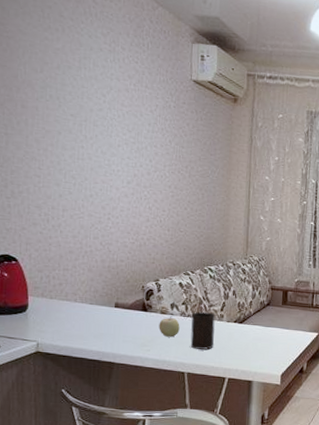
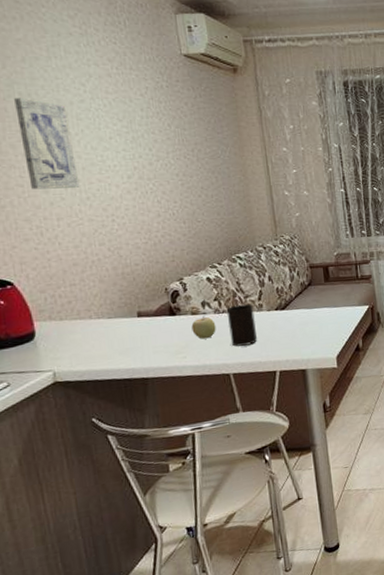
wall art: none [45,99,87,185] -> present [14,97,80,190]

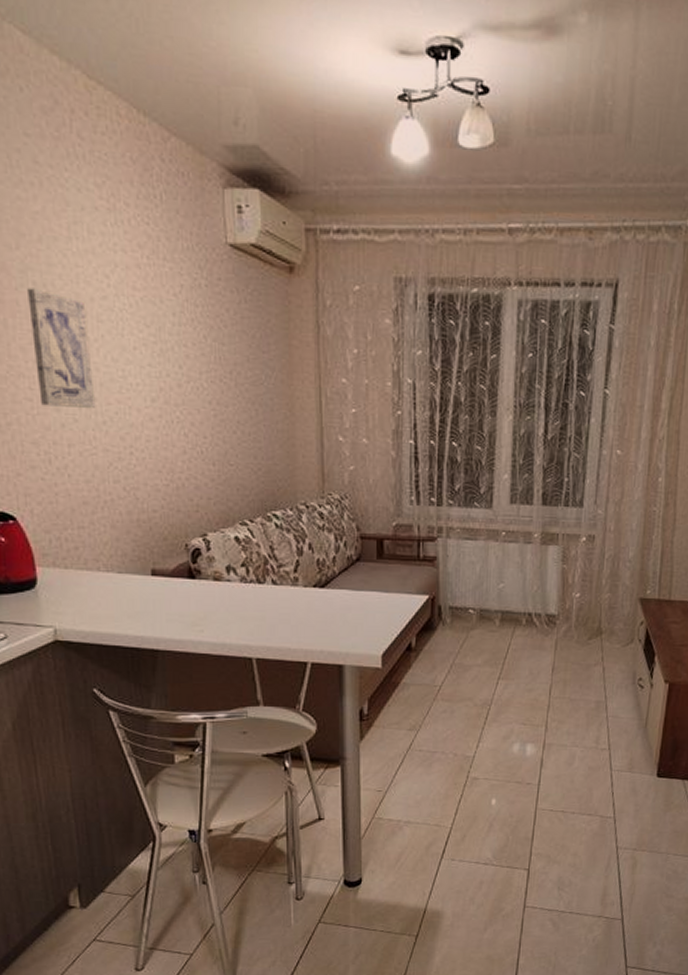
fruit: present [191,315,216,339] -> none [212,583,241,612]
cup: present [226,304,257,347] -> none [254,574,288,626]

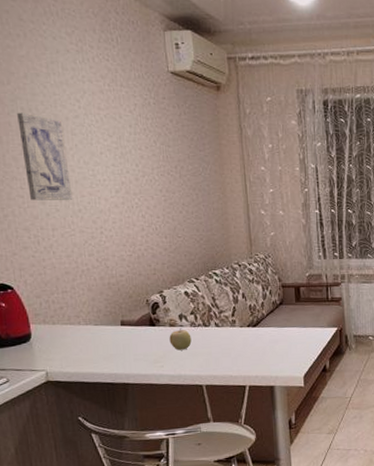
fruit: none [212,583,241,612] -> present [169,328,192,350]

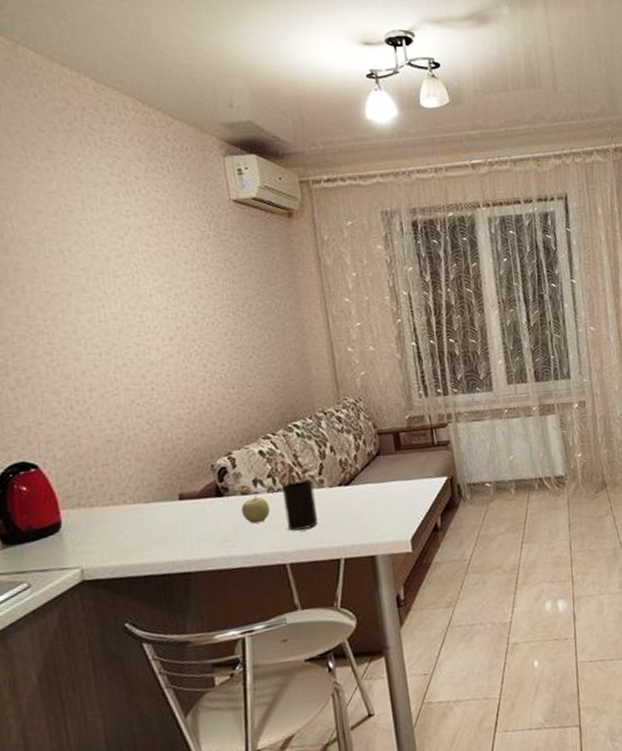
wall art: present [17,112,73,201] -> none [45,255,116,358]
cup: none [201,319,229,359] -> present [281,480,317,531]

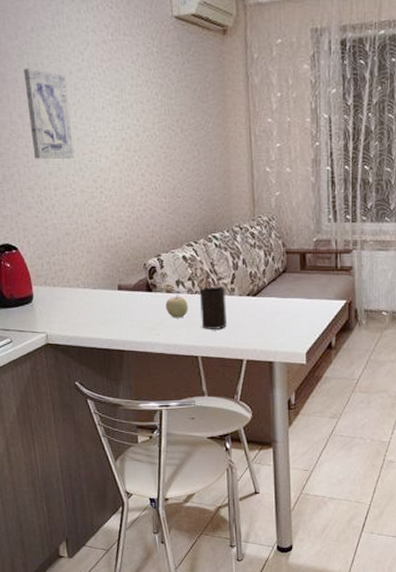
wall art: none [45,255,116,358] -> present [24,68,75,159]

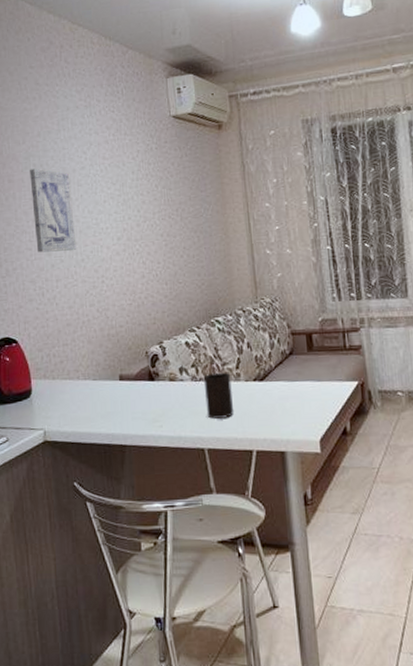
fruit: present [165,294,188,318] -> none [169,382,193,408]

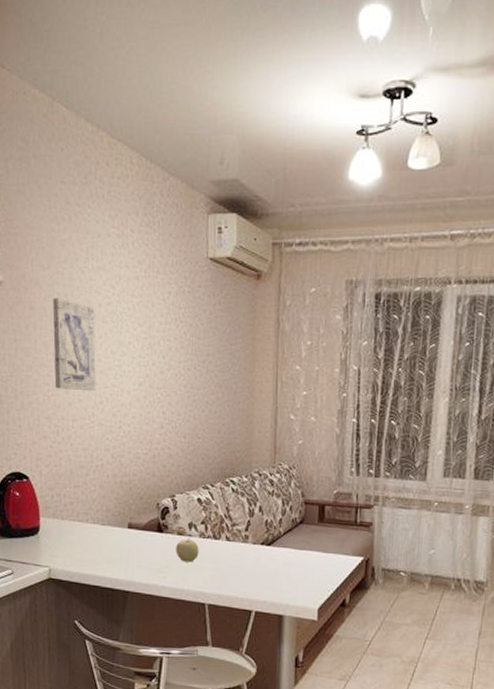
fruit: none [169,382,193,408] -> present [175,537,199,563]
cup: present [203,372,233,419] -> none [211,532,239,577]

